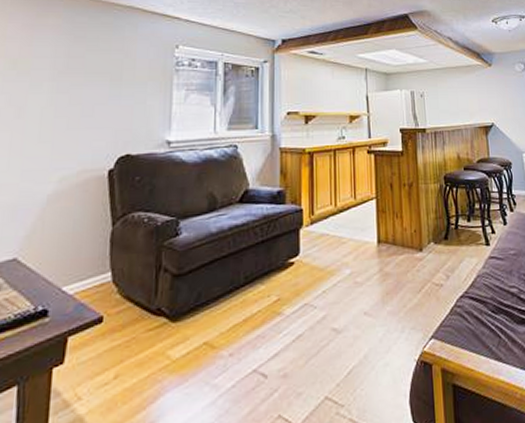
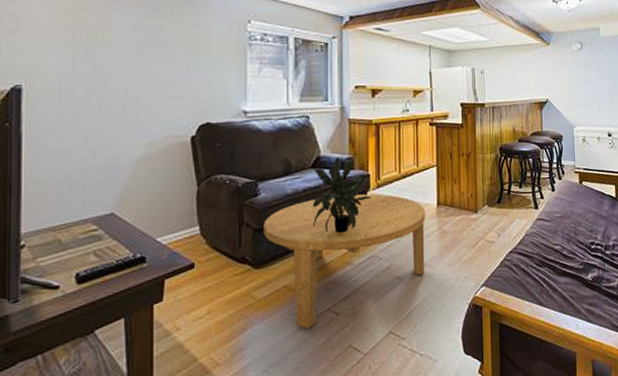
coffee table: none [183,231,366,395] -> present [263,194,425,329]
potted plant: none [238,190,305,278] -> present [312,157,372,234]

